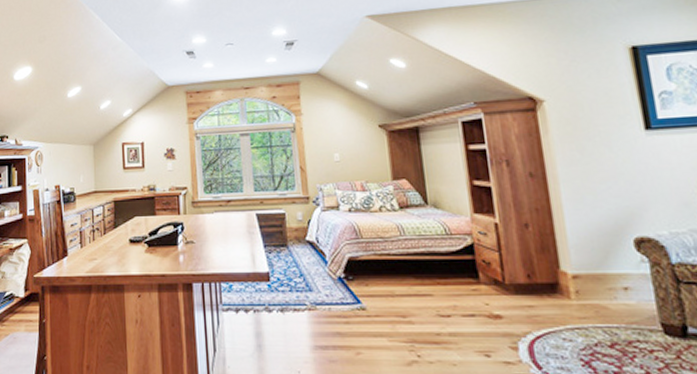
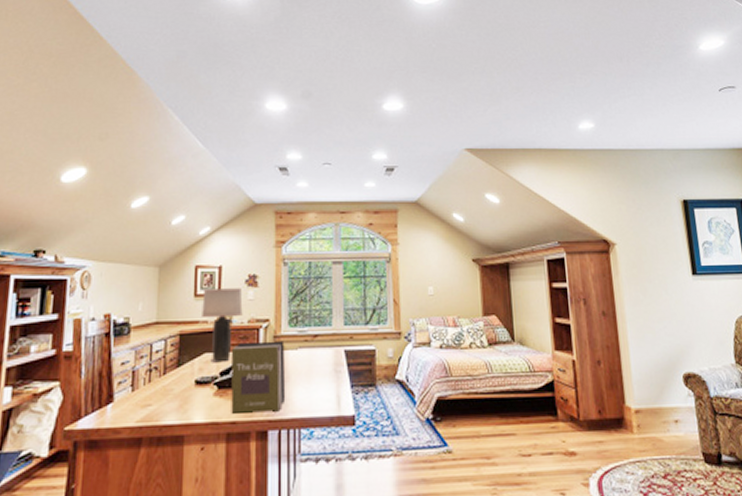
table lamp: none [129,161,164,225] -> present [202,288,243,363]
books: none [156,206,206,269] -> present [230,341,286,415]

